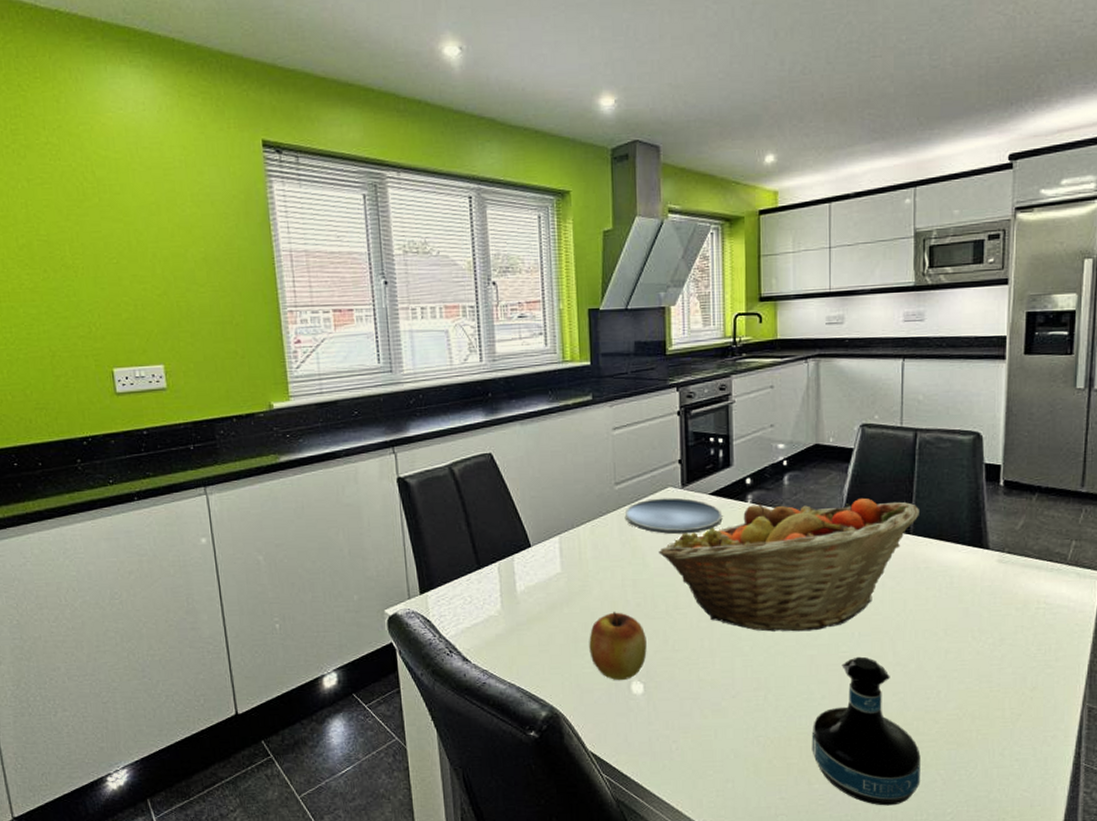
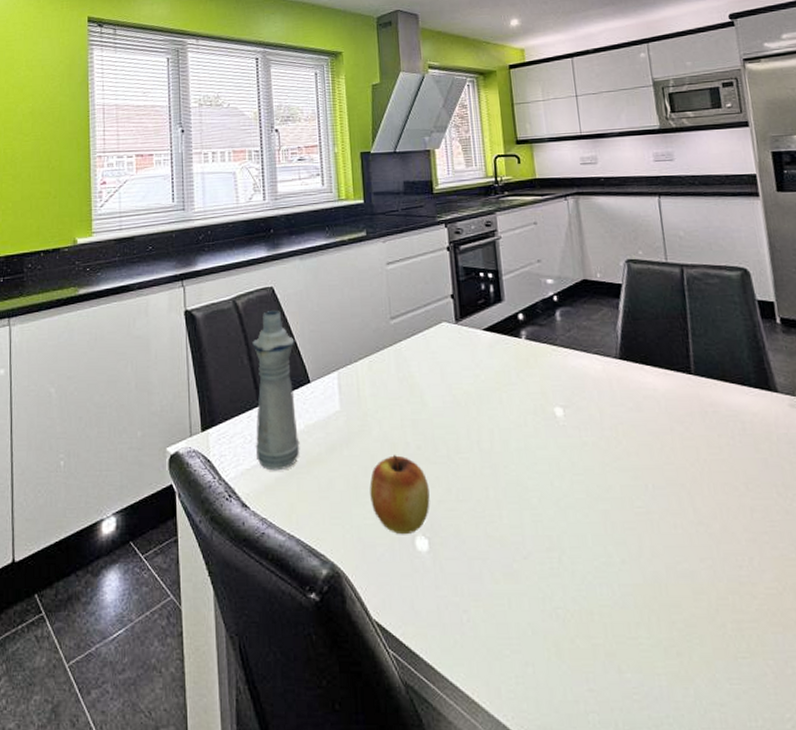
bottle: none [470,477,521,629] -> present [252,311,300,471]
plate: present [624,497,723,535] -> none [401,333,499,372]
fruit basket: present [658,498,919,632] -> none [436,336,698,482]
tequila bottle: present [811,656,921,806] -> none [615,513,748,706]

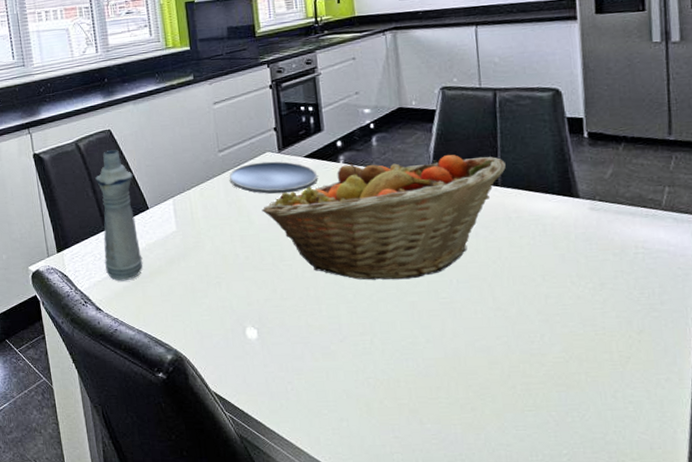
apple: present [369,454,430,535] -> none [205,264,258,327]
plate: none [401,333,499,372] -> present [229,161,318,195]
fruit basket: none [436,336,698,482] -> present [262,155,506,280]

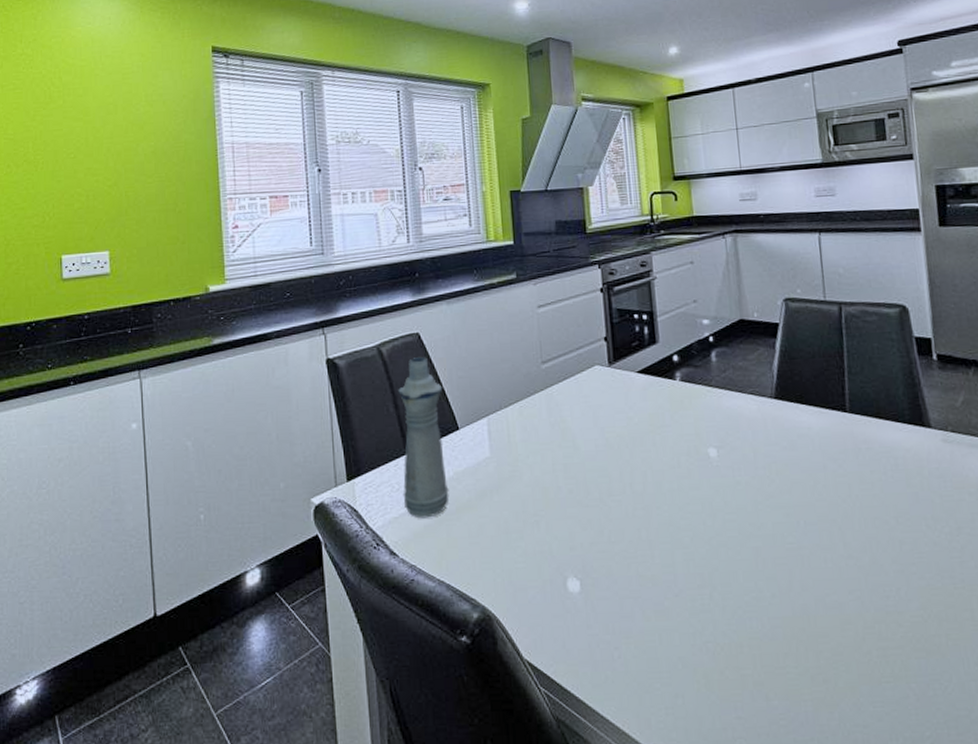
plate: present [229,161,318,195] -> none [552,376,652,416]
fruit basket: present [262,155,506,280] -> none [588,375,854,521]

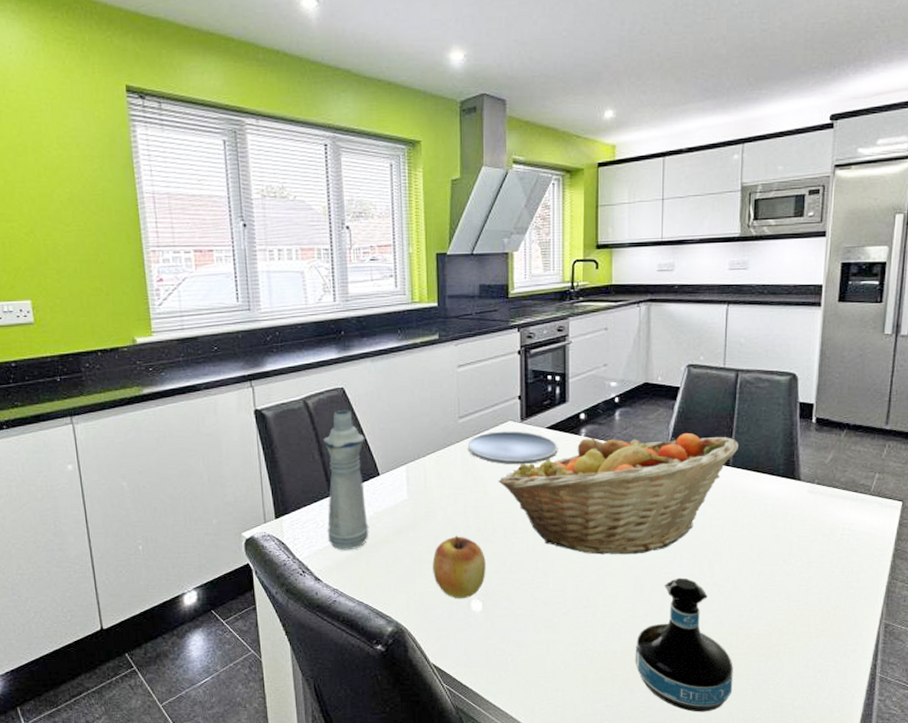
apple: none [520,498,582,577] -> present [432,535,486,599]
plate: none [552,376,652,416] -> present [467,431,558,465]
fruit basket: none [588,375,854,521] -> present [498,433,738,555]
tequila bottle: none [764,548,891,728] -> present [635,577,733,712]

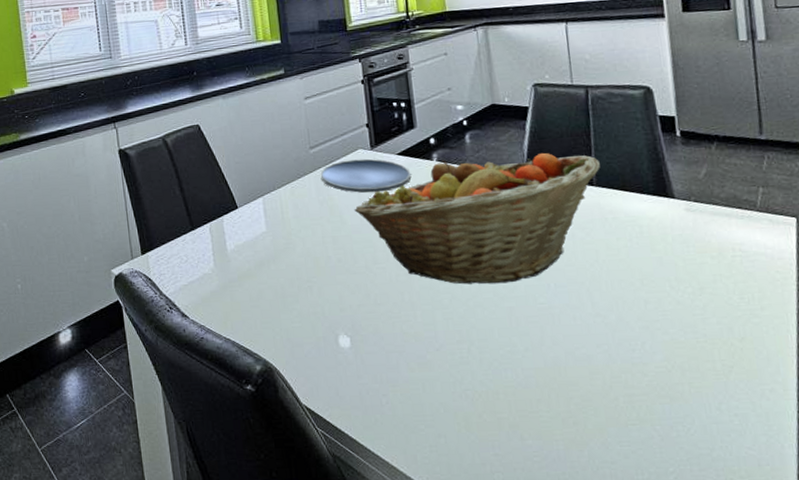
bottle: present [323,410,369,551] -> none [183,146,232,286]
apple: present [432,535,486,599] -> none [296,267,351,335]
tequila bottle: present [635,577,733,712] -> none [518,308,637,464]

